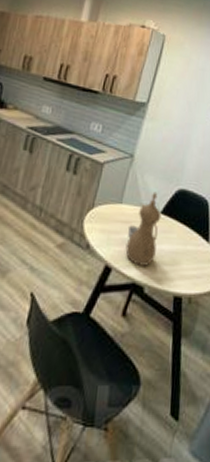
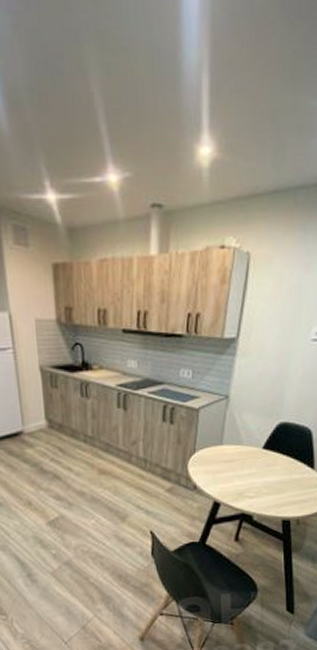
teapot: present [125,191,162,266] -> none [231,429,264,498]

